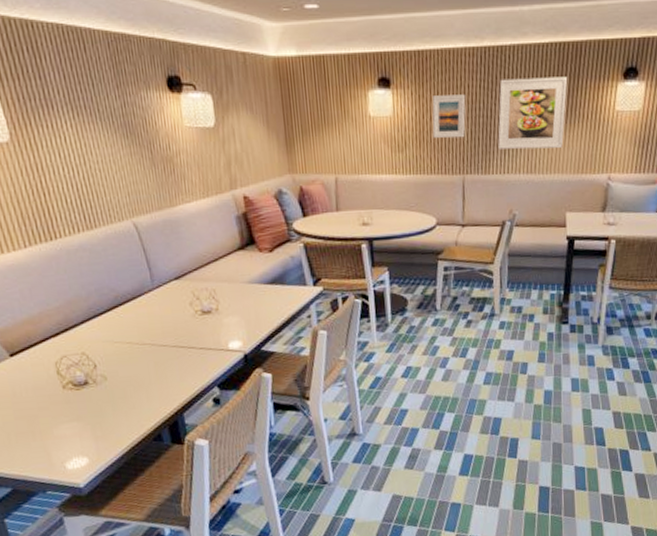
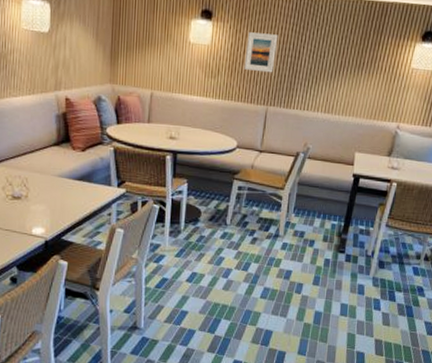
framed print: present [497,76,568,150] -> none [301,26,372,95]

